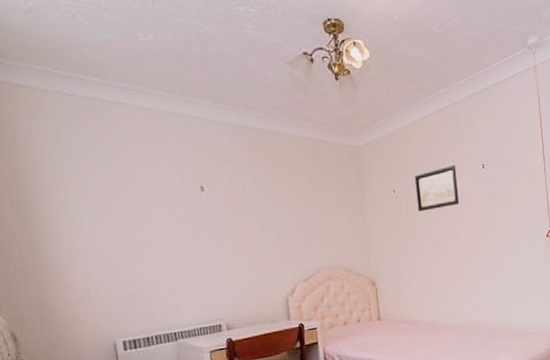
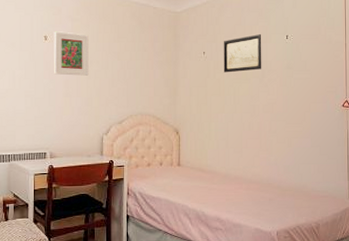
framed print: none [211,179,262,232] -> present [54,31,89,76]

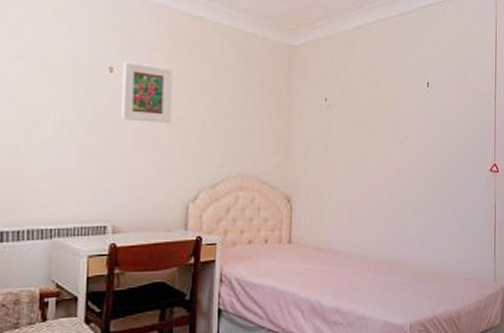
wall art: present [223,33,262,73] -> none [349,78,398,126]

